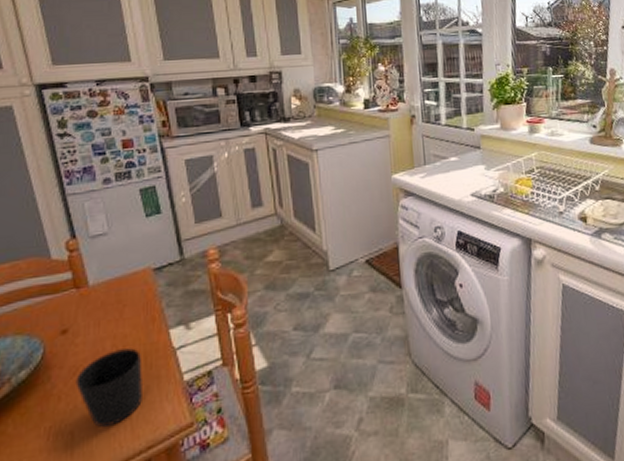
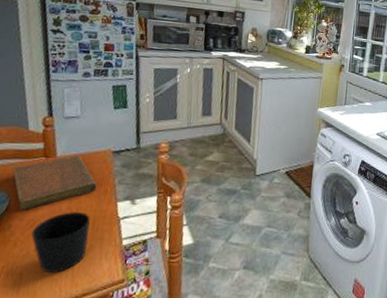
notebook: none [41,280,141,356] -> present [12,155,97,210]

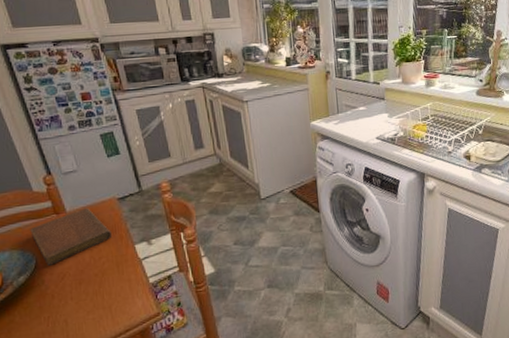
cup: present [31,212,91,273] -> none [64,259,118,317]

